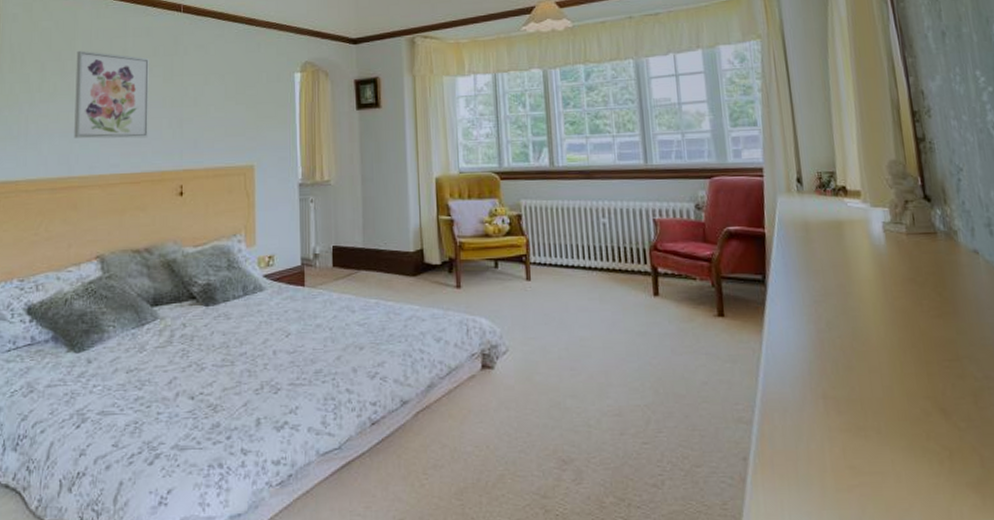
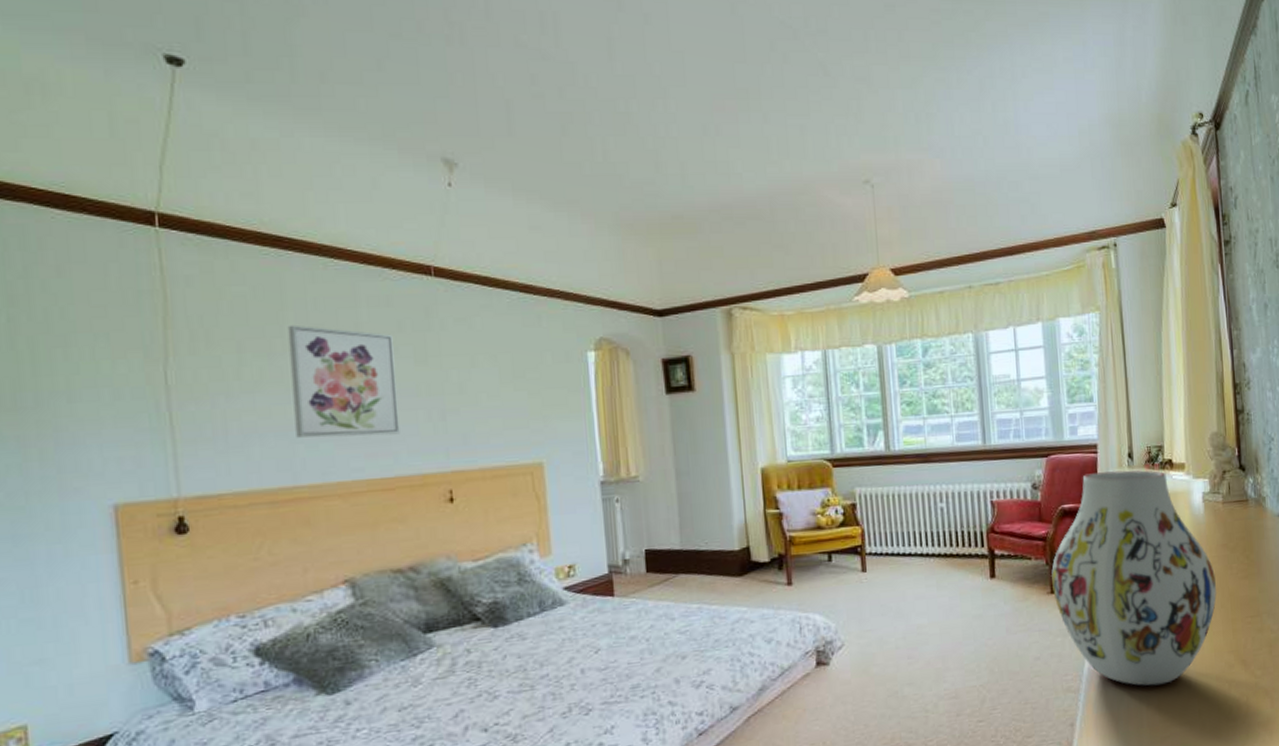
vase: none [718,195,906,426] -> present [1051,470,1217,686]

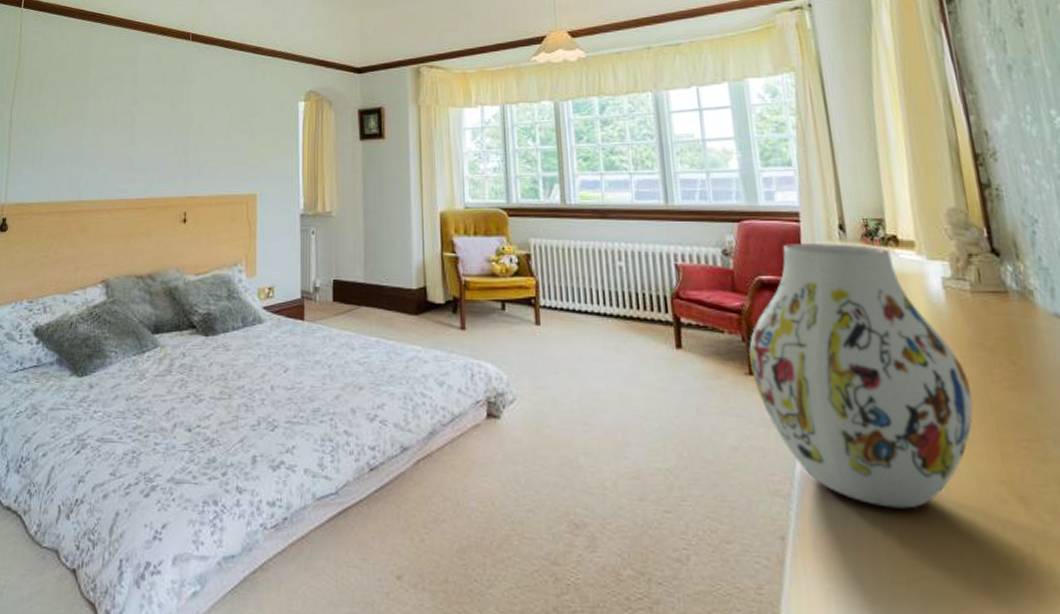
wall art: present [287,324,400,438] -> none [85,77,158,164]

